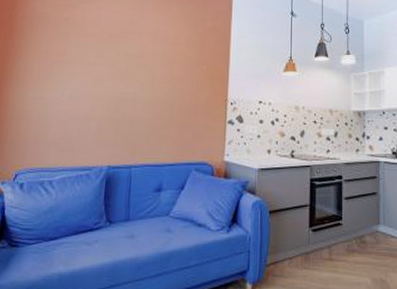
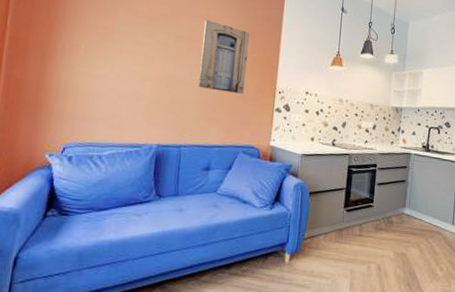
wall art: none [147,35,198,108] -> present [197,19,249,95]

